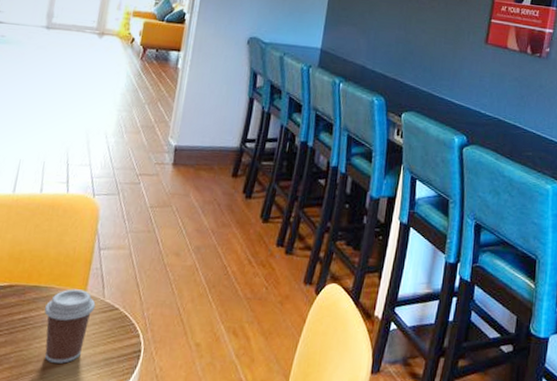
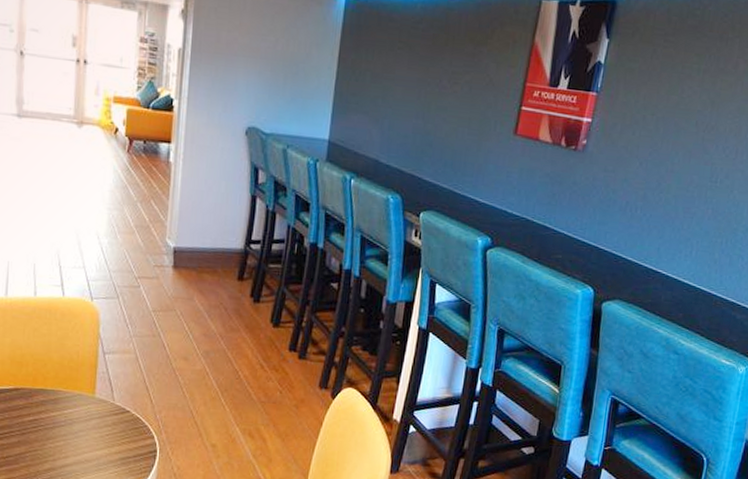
coffee cup: present [44,289,96,364] -> none [53,392,106,462]

